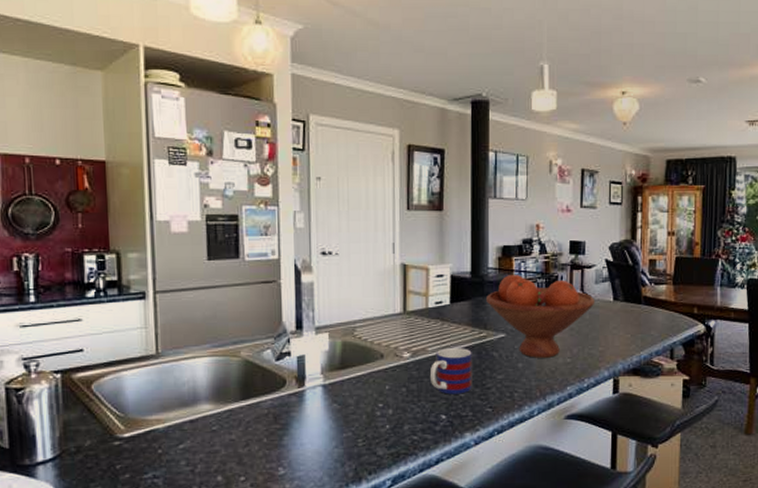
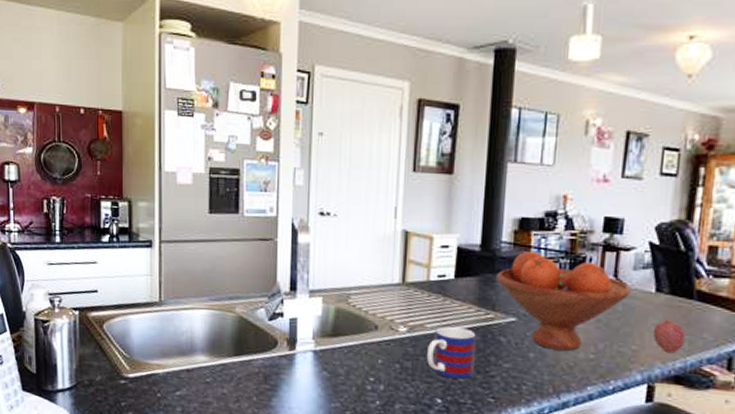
fruit: none [614,322,638,350] -> present [652,318,686,354]

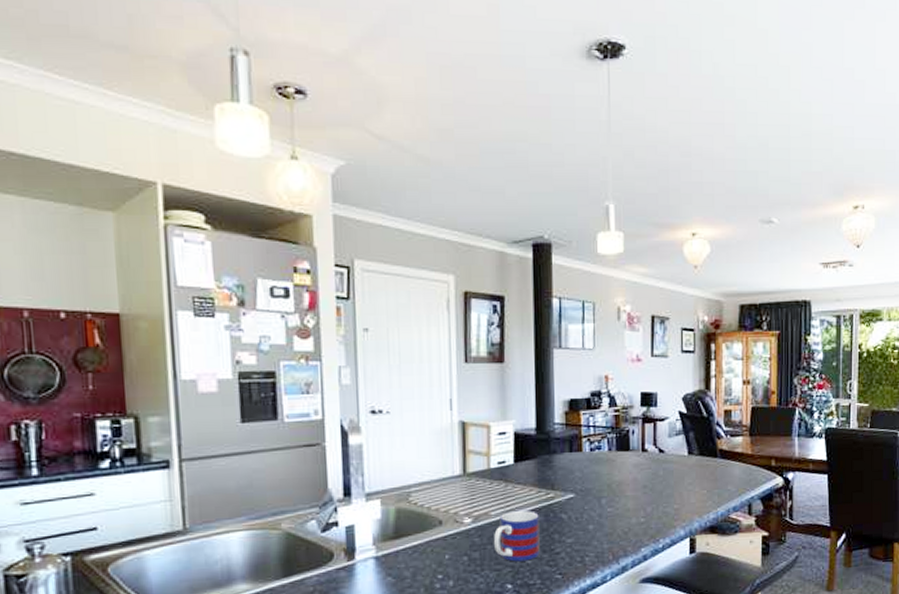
fruit bowl: present [497,251,632,351] -> none [553,430,669,519]
fruit: present [652,318,686,354] -> none [689,477,715,507]

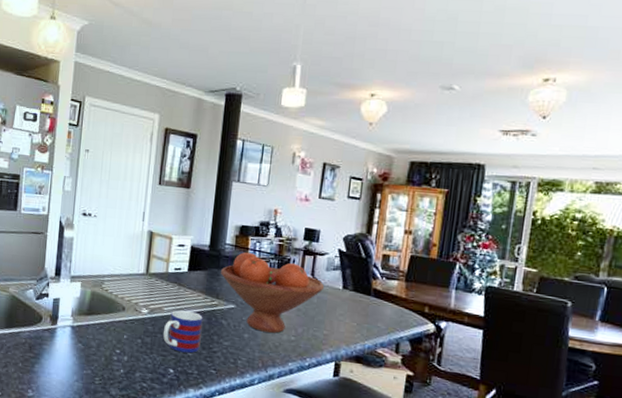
fruit bowl: none [553,430,669,519] -> present [221,252,325,333]

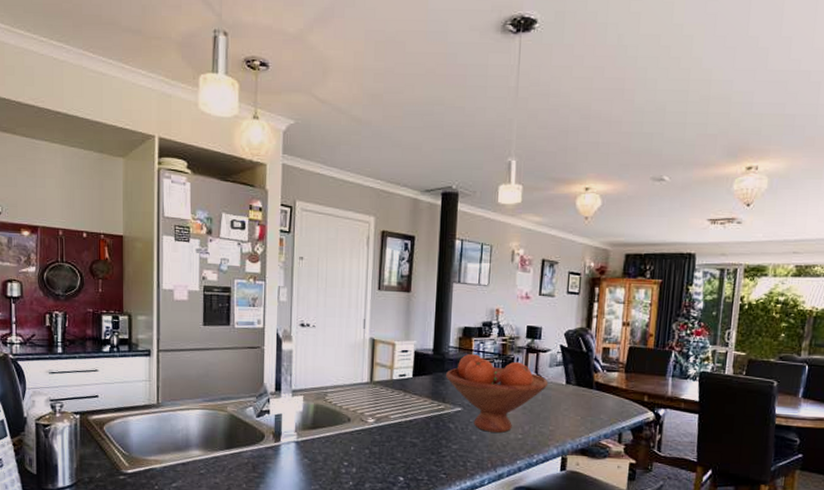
mug: present [162,310,203,354] -> none [390,416,430,460]

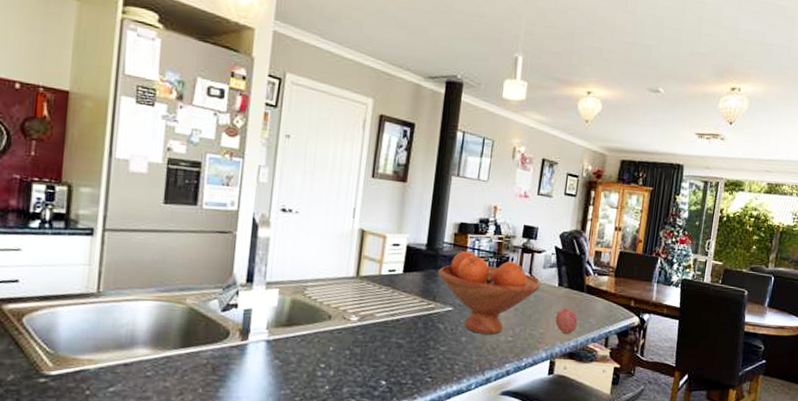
fruit: none [564,404,588,432] -> present [555,307,578,335]

